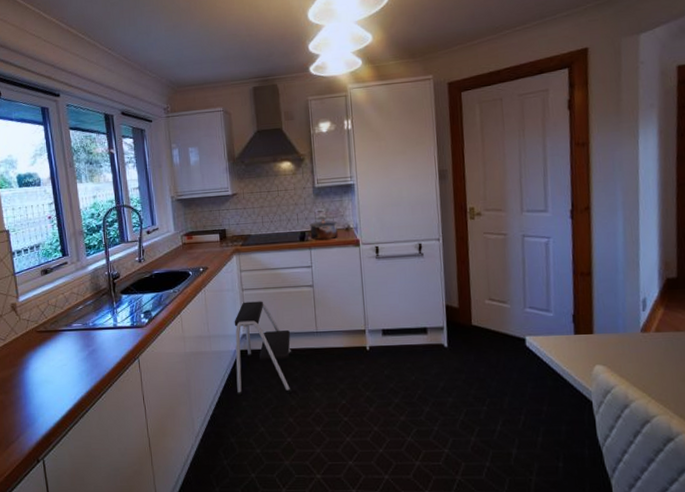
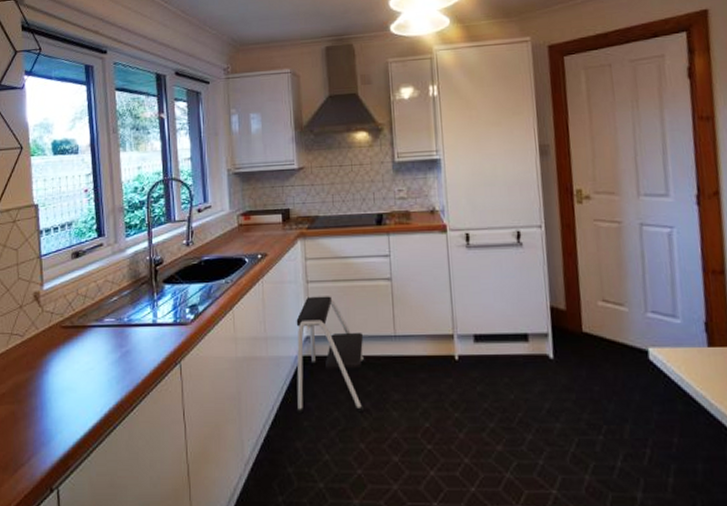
cooking pot: present [309,218,338,241] -> none [388,198,421,225]

